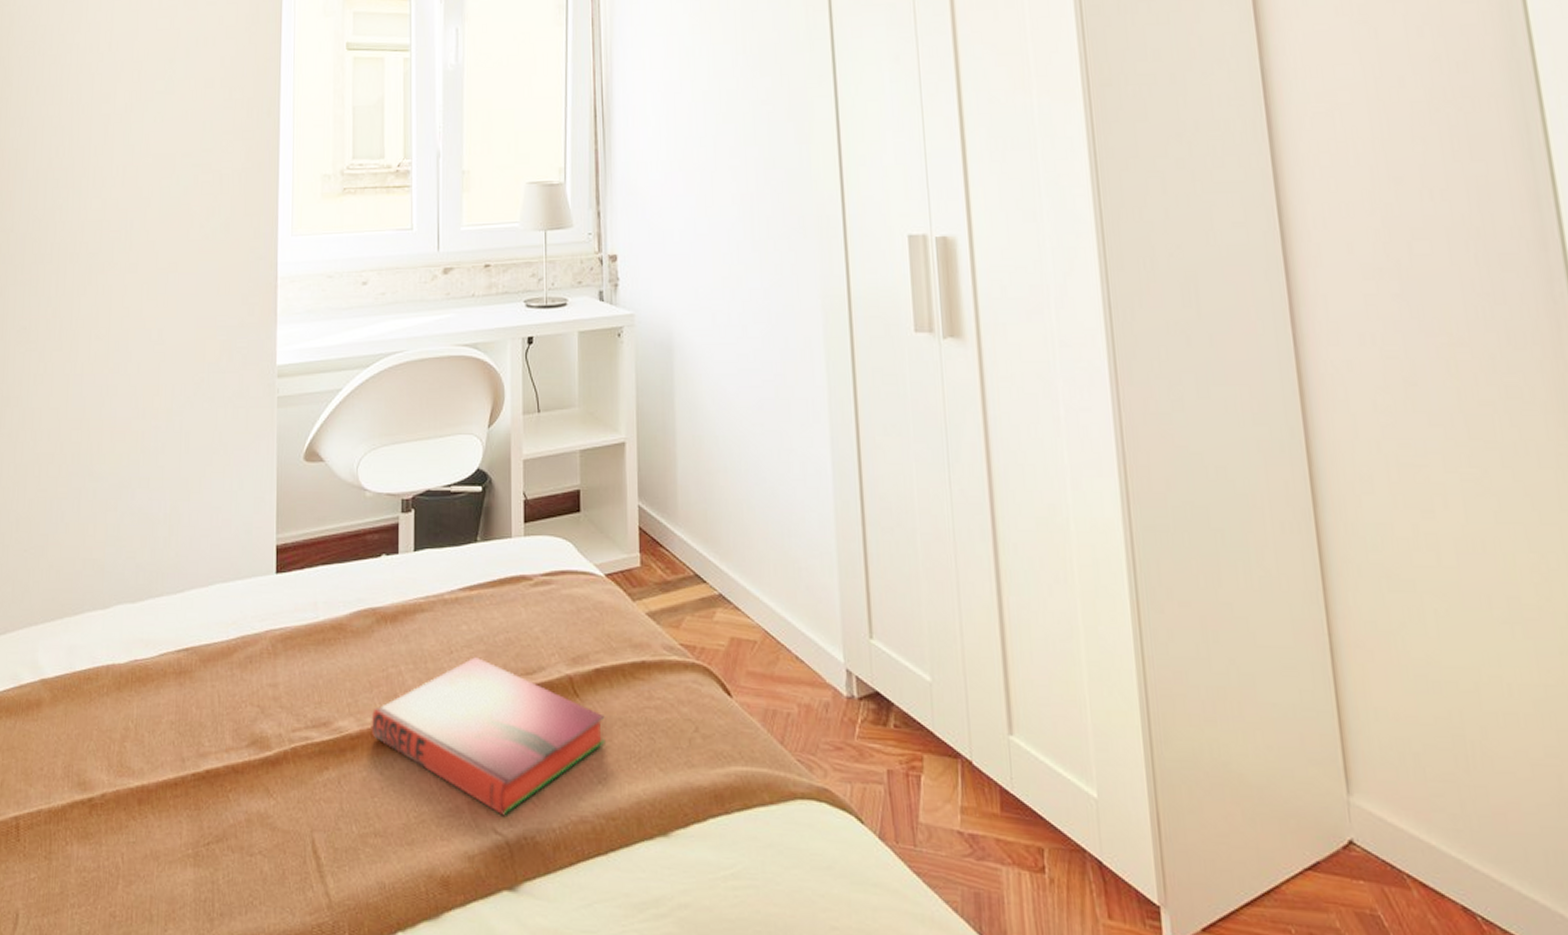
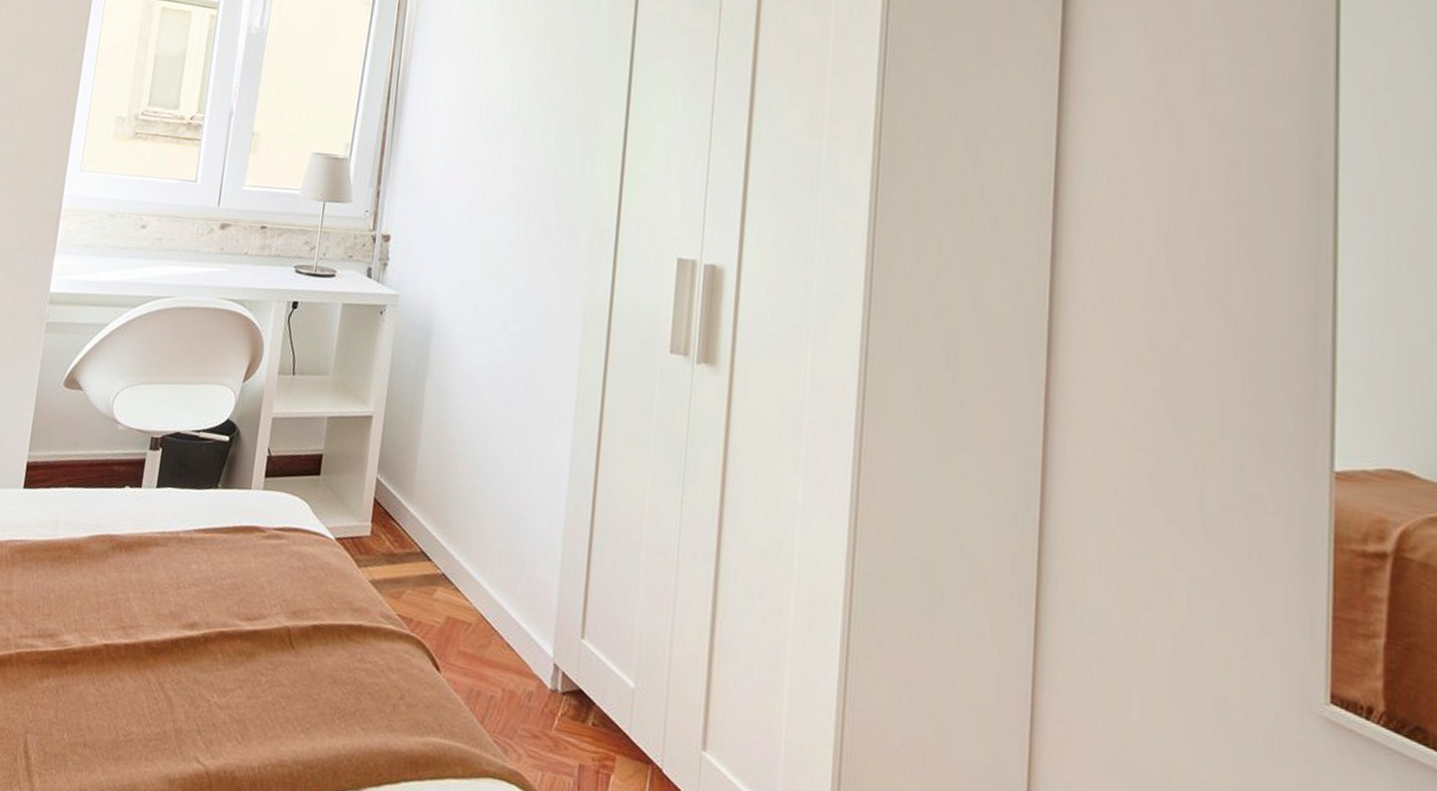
hardback book: present [371,656,605,816] -> none [93,595,316,748]

